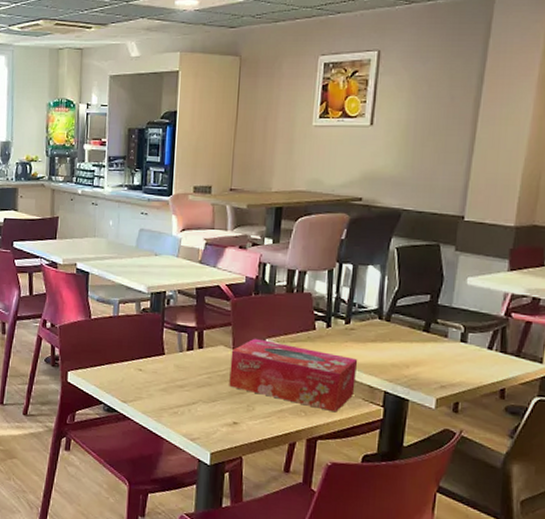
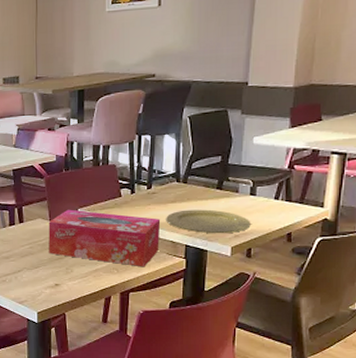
plate: none [364,351,460,383] -> present [166,209,251,234]

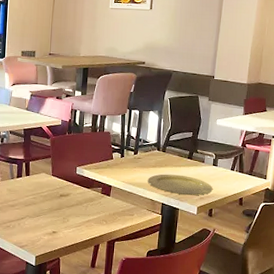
tissue box: present [48,209,161,267] -> none [49,167,143,220]

